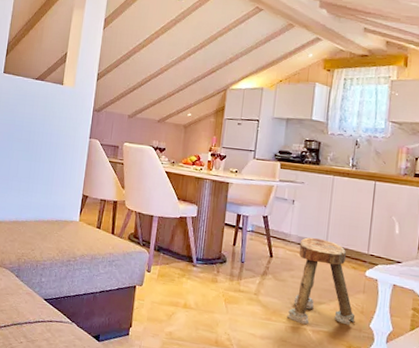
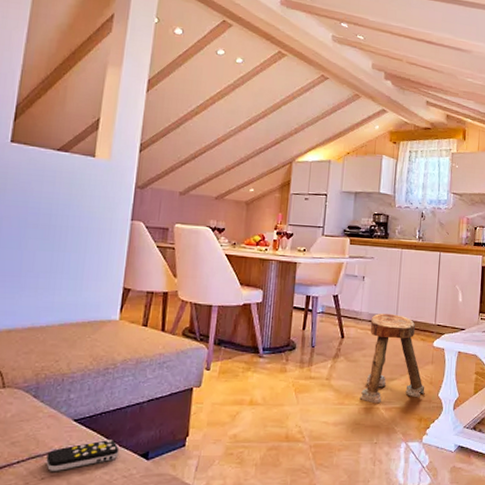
remote control: none [24,319,77,339] -> present [46,440,119,471]

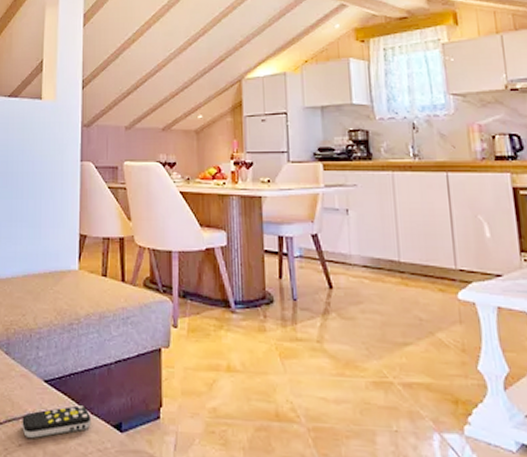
stool: present [360,314,425,404] -> none [364,256,457,377]

